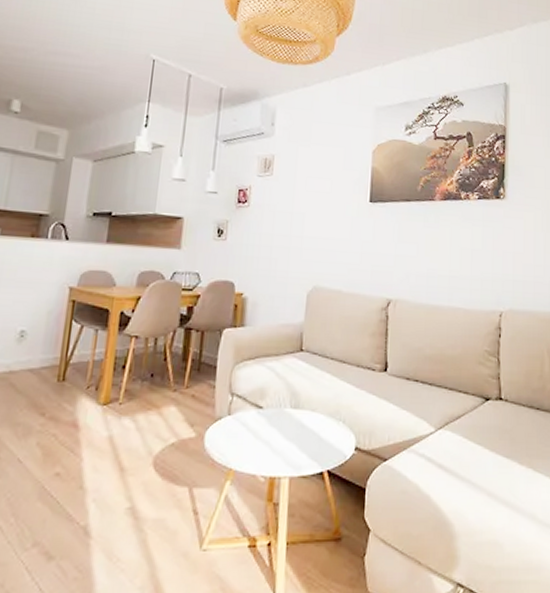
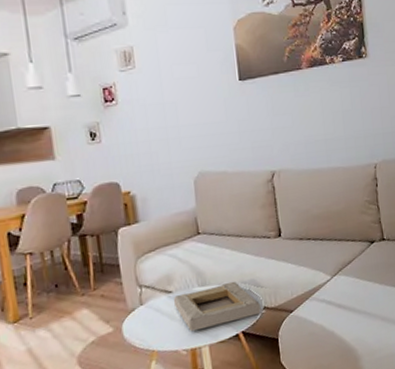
book: none [261,410,352,458] -> present [173,281,261,332]

